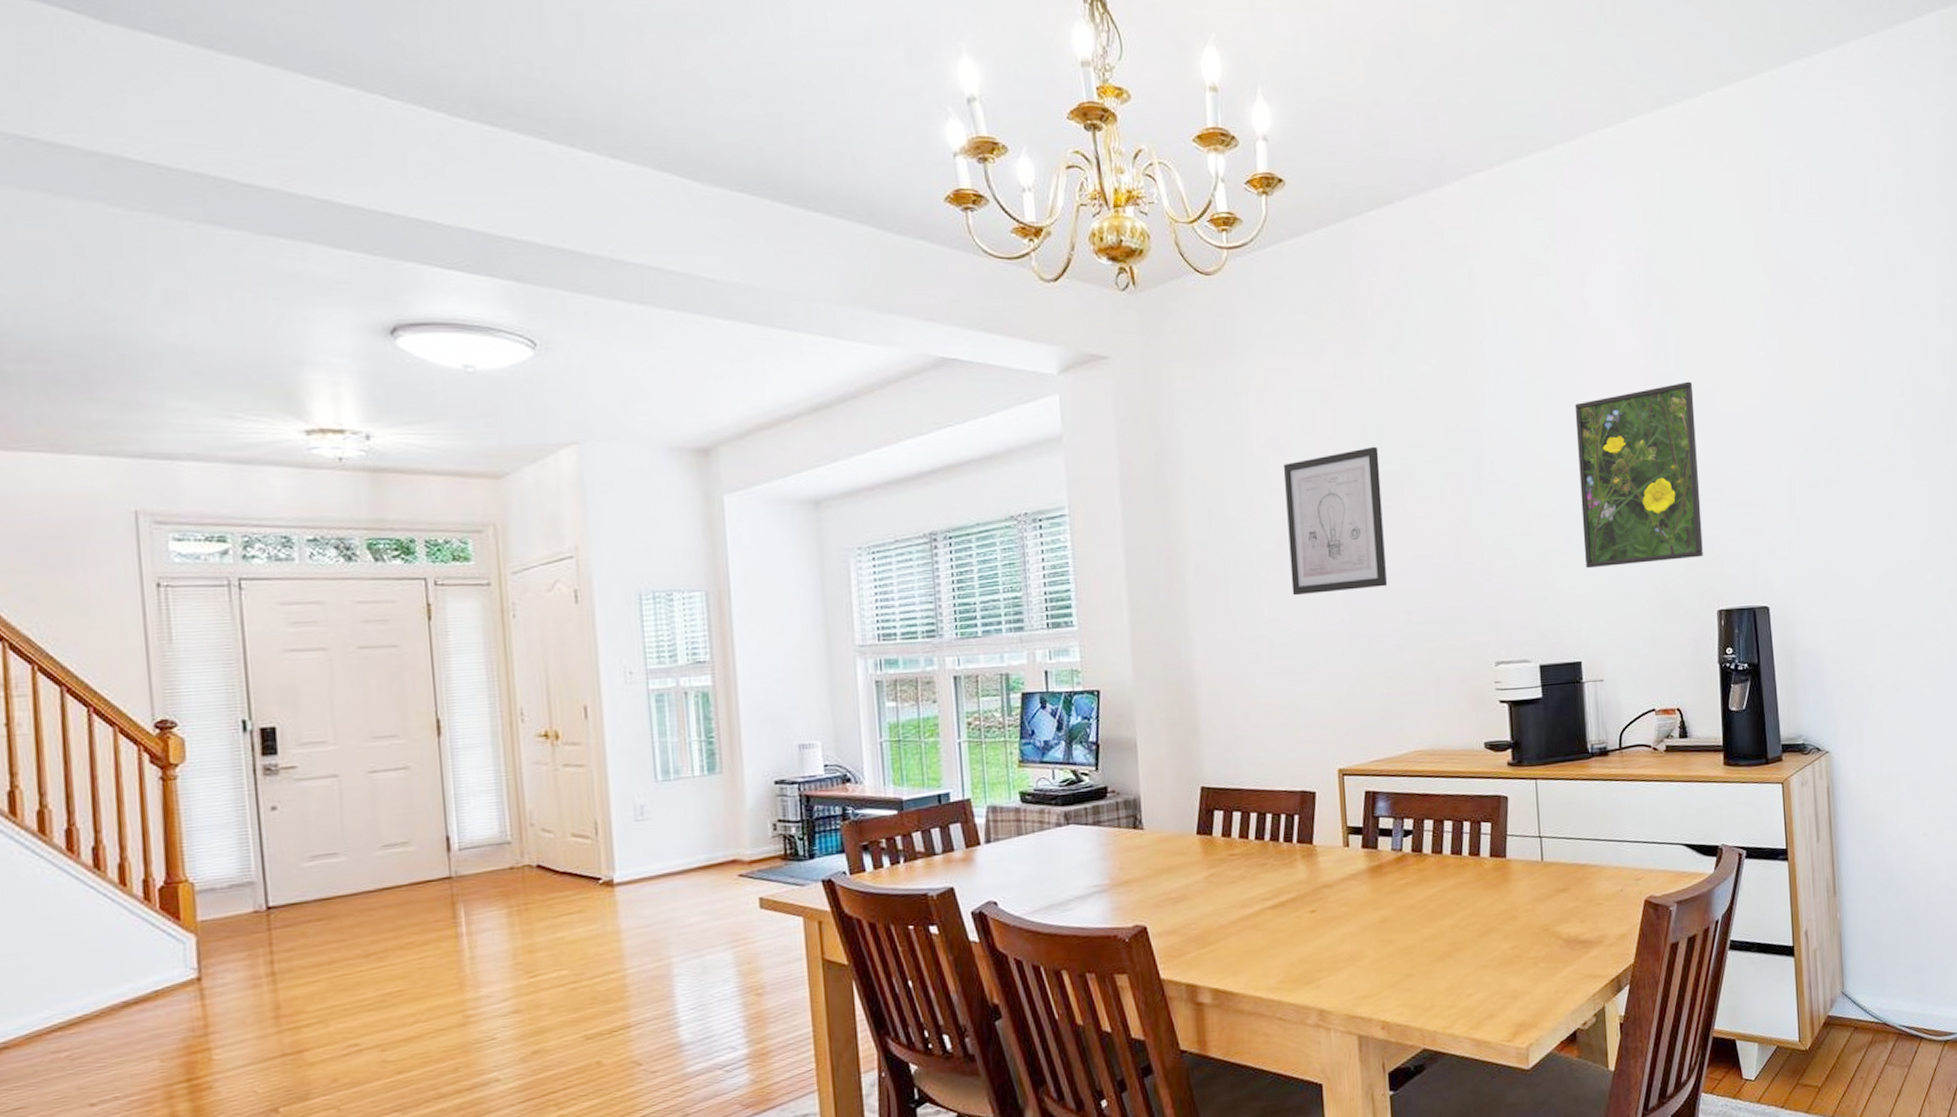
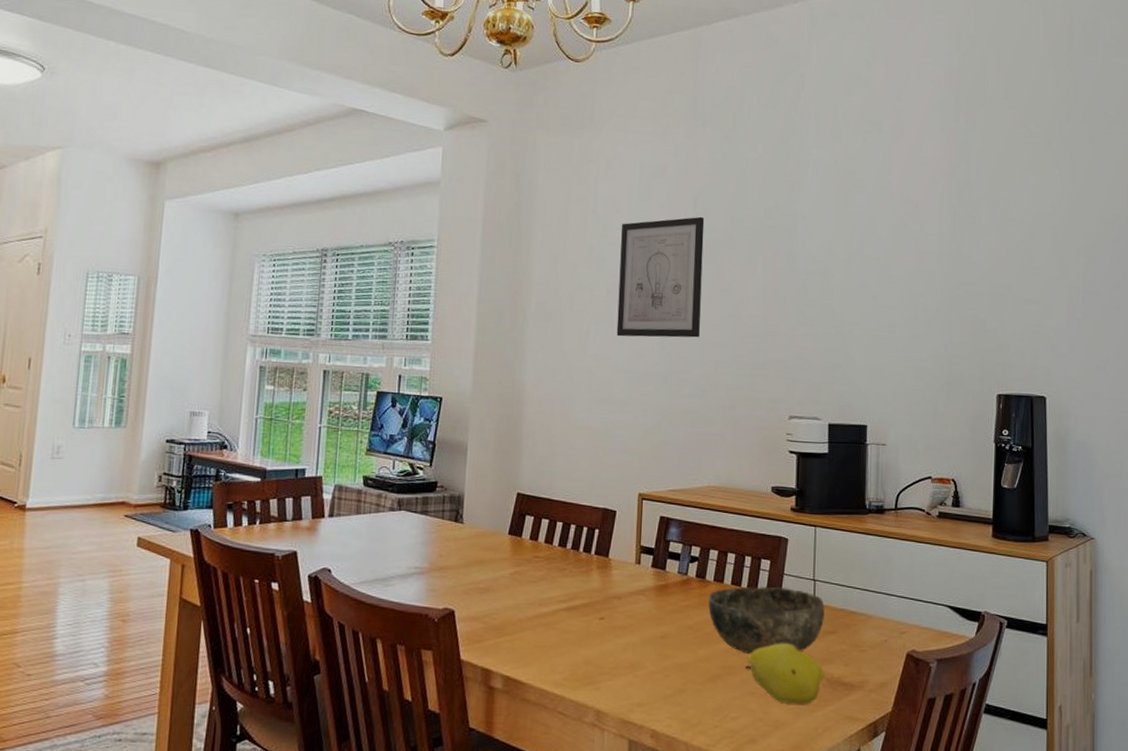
bowl: none [1427,849,1555,926] -> present [708,586,825,655]
fruit: none [1475,908,1559,971] -> present [745,643,824,705]
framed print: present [1575,381,1703,569] -> none [878,189,990,345]

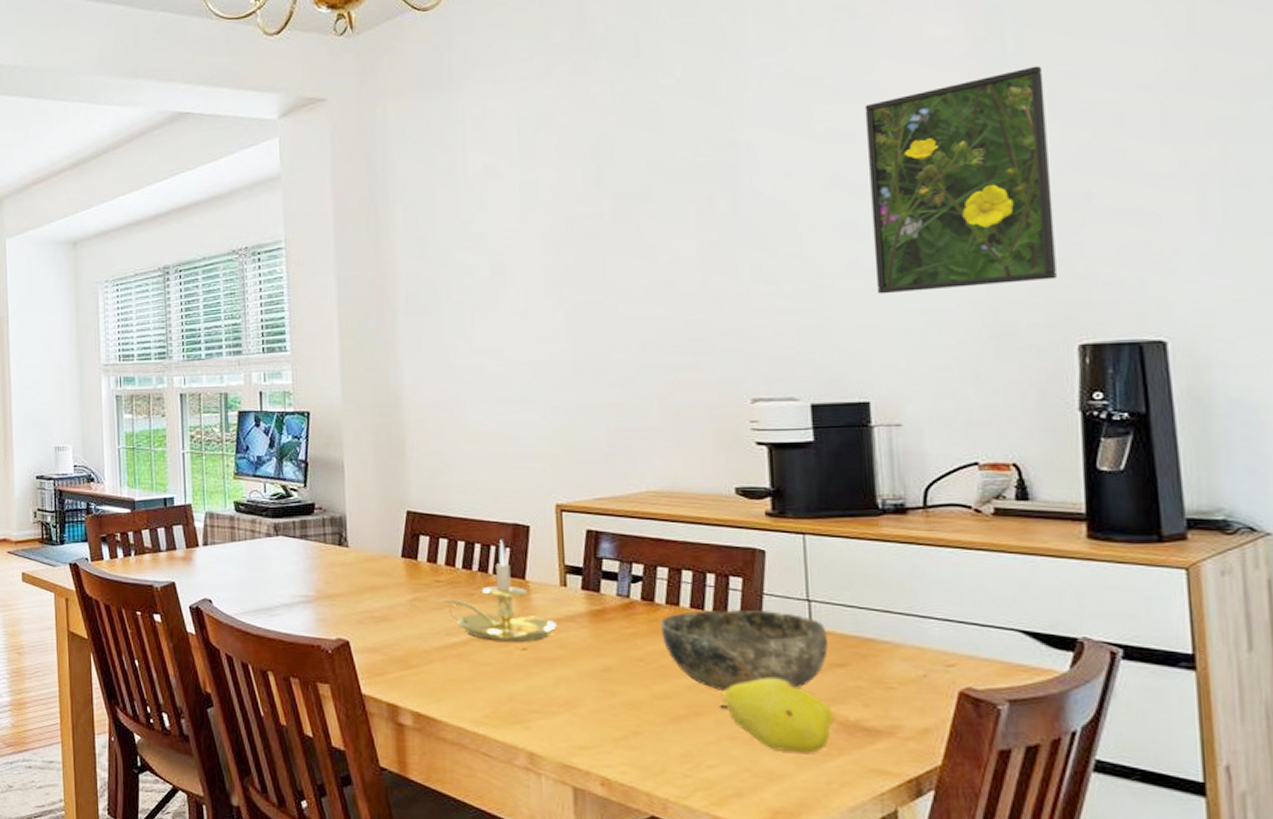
candle holder: none [537,522,630,612] -> present [440,540,557,642]
wall art: present [616,216,705,338] -> none [500,167,618,324]
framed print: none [878,189,990,345] -> present [864,66,1057,295]

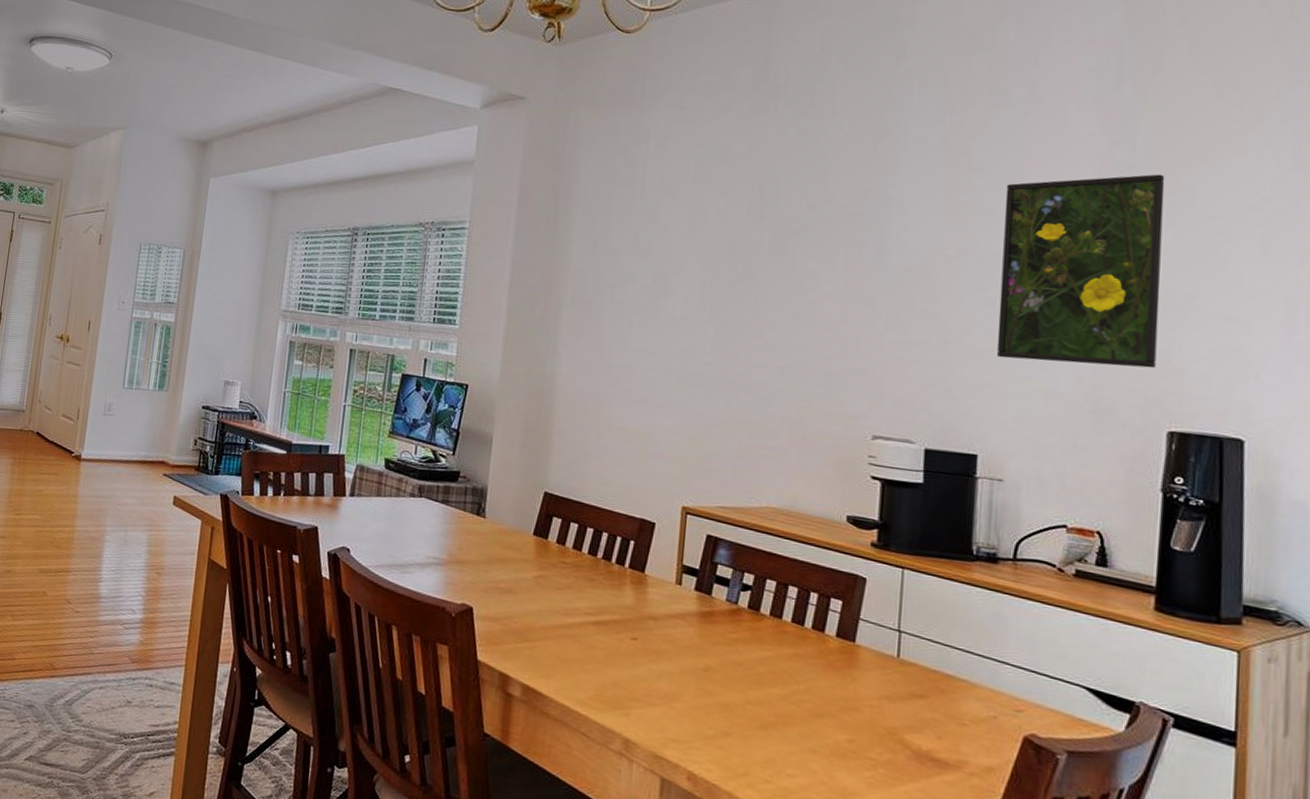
candle holder: present [440,540,557,642] -> none [563,533,668,633]
bowl: present [659,610,828,692] -> none [762,625,912,713]
fruit: present [719,678,834,753] -> none [805,698,908,776]

